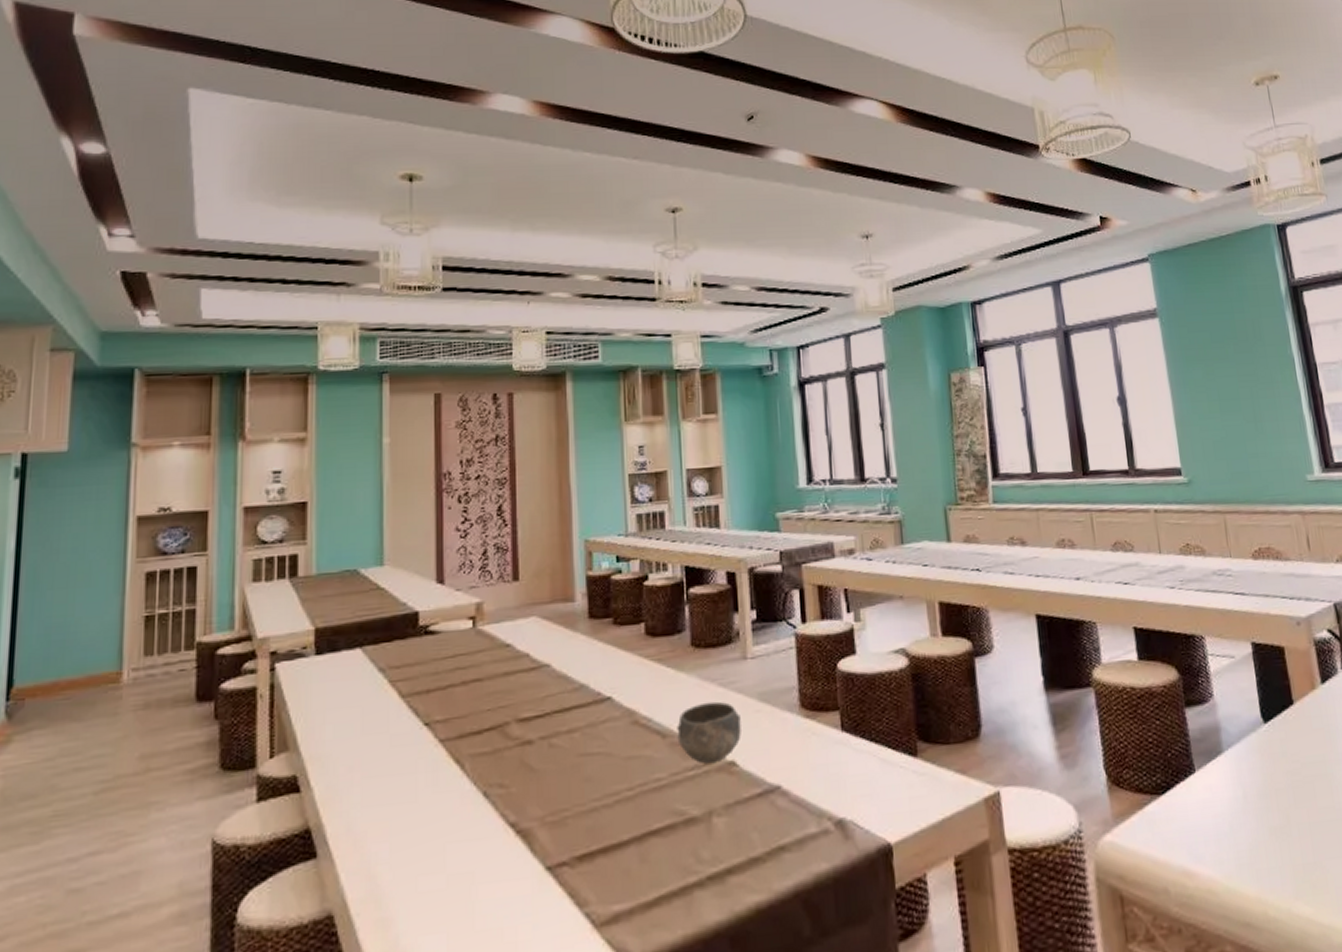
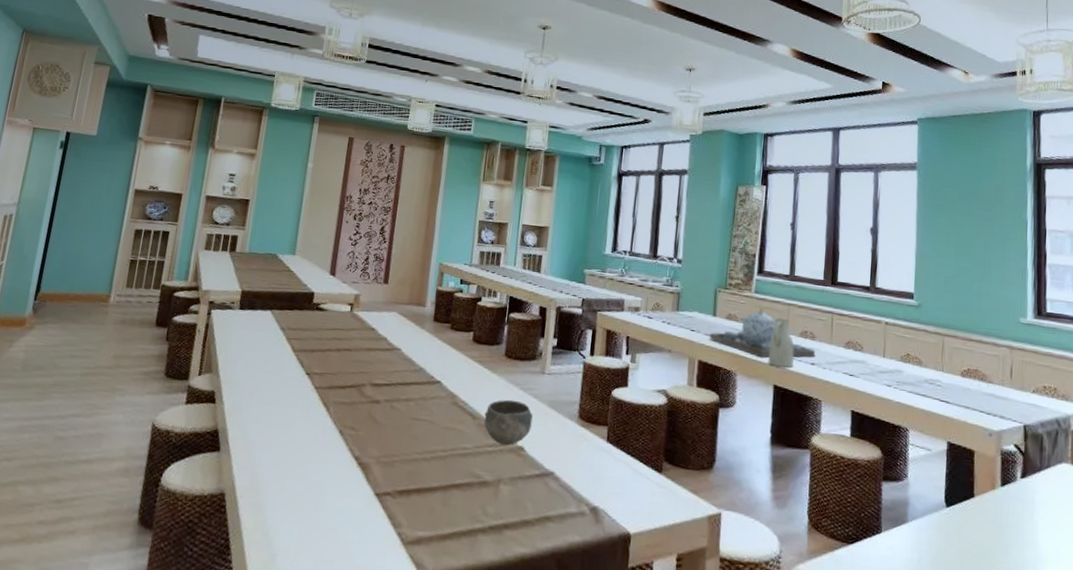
tea set: none [948,518,1080,584] -> present [710,306,816,358]
ceramic pitcher: none [1021,528,1056,591] -> present [768,318,794,368]

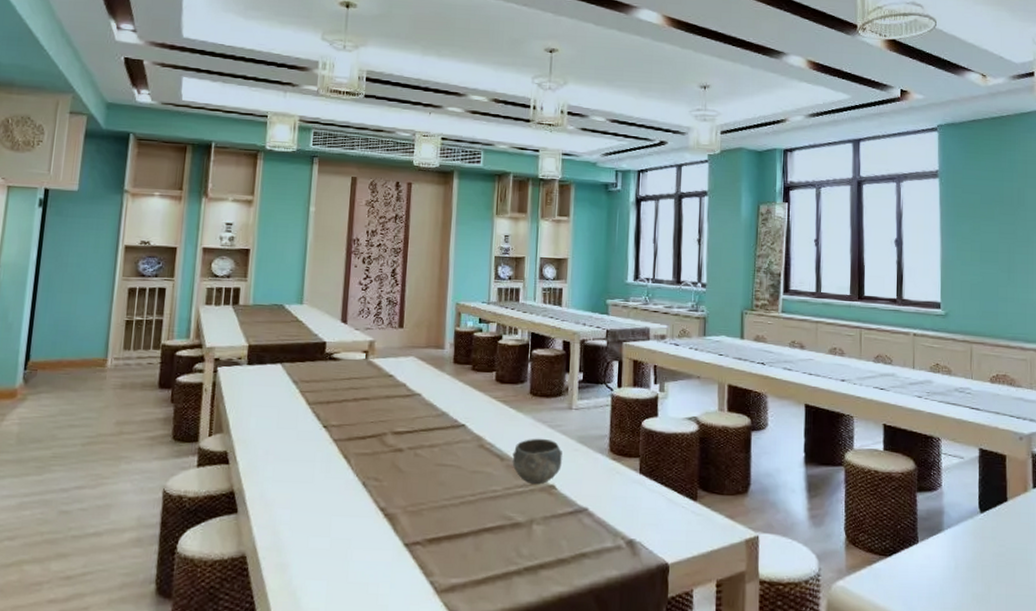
tea set: present [710,306,816,358] -> none [739,325,846,378]
ceramic pitcher: present [768,318,794,368] -> none [798,336,825,386]

